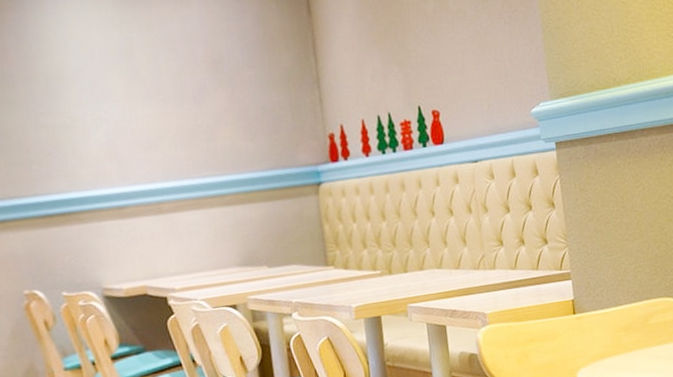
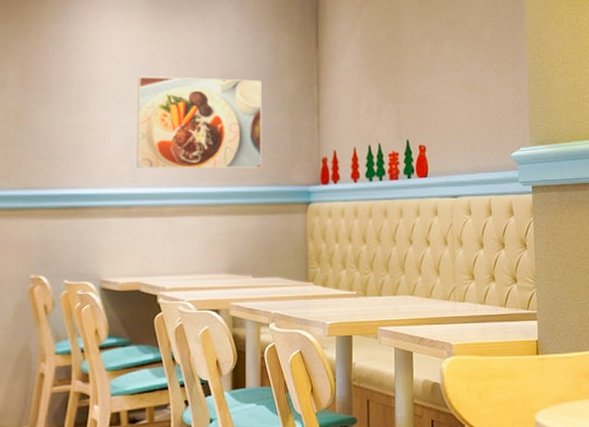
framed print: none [112,56,264,165] -> present [136,76,262,169]

